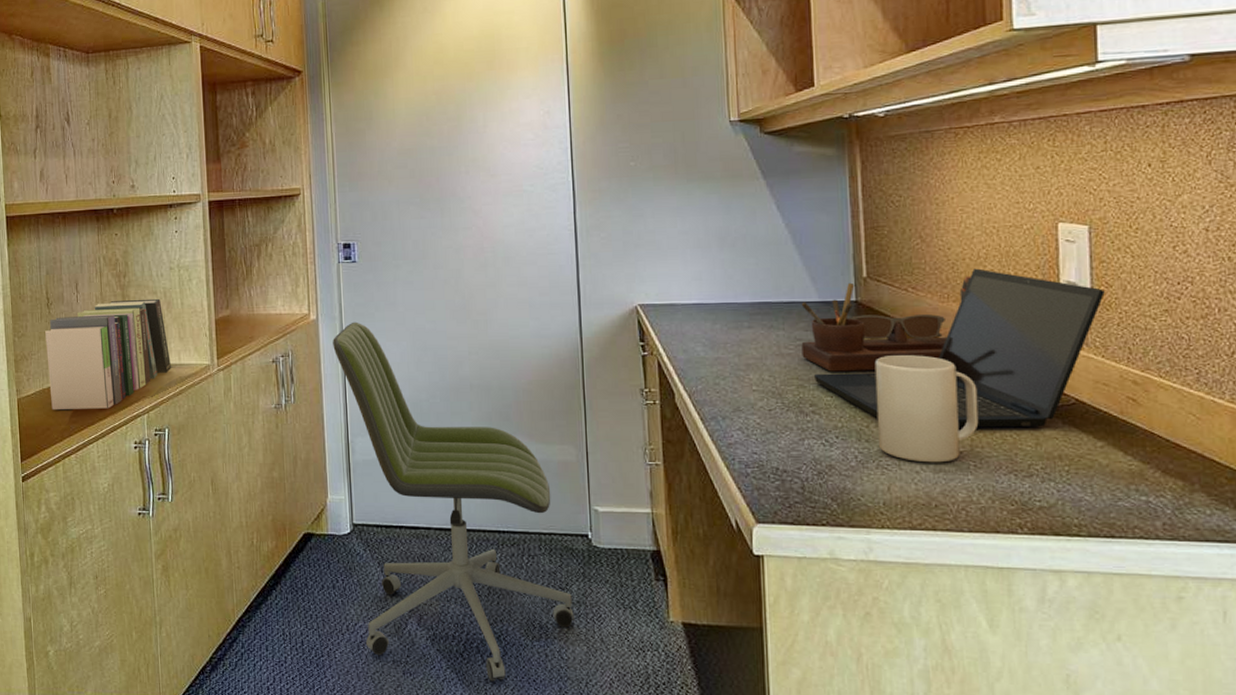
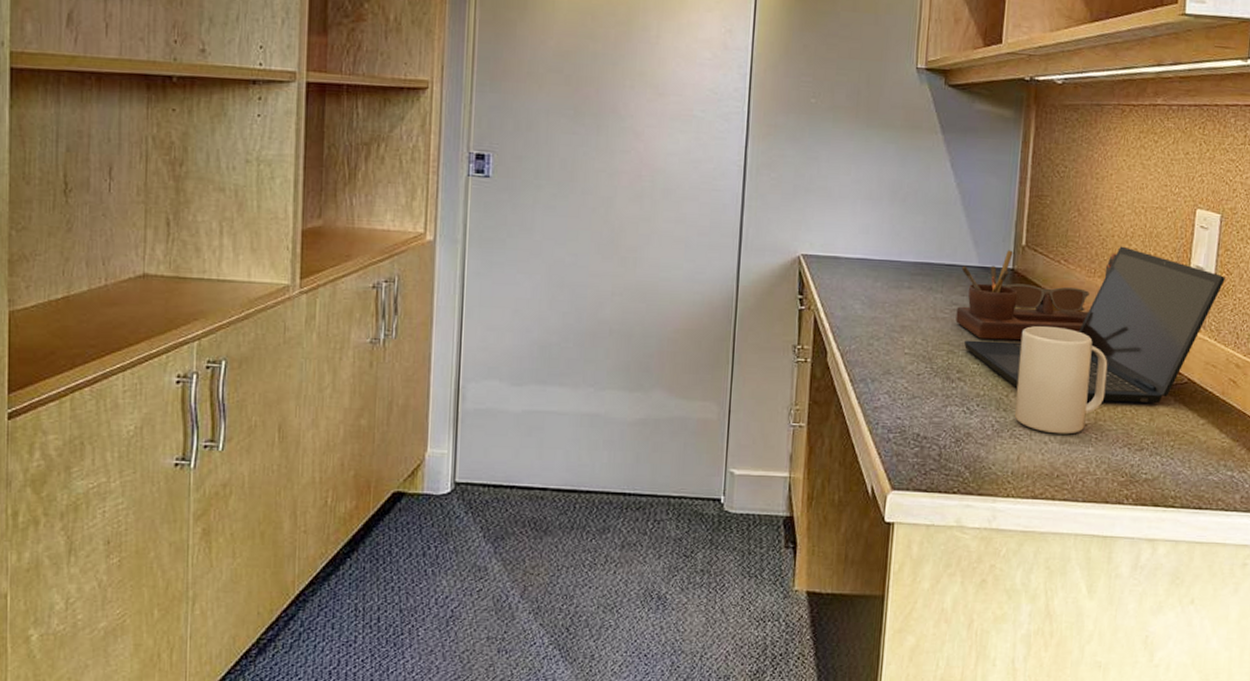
books: present [45,298,171,411] -> none [58,195,237,332]
office chair: present [333,321,574,682] -> none [451,247,696,658]

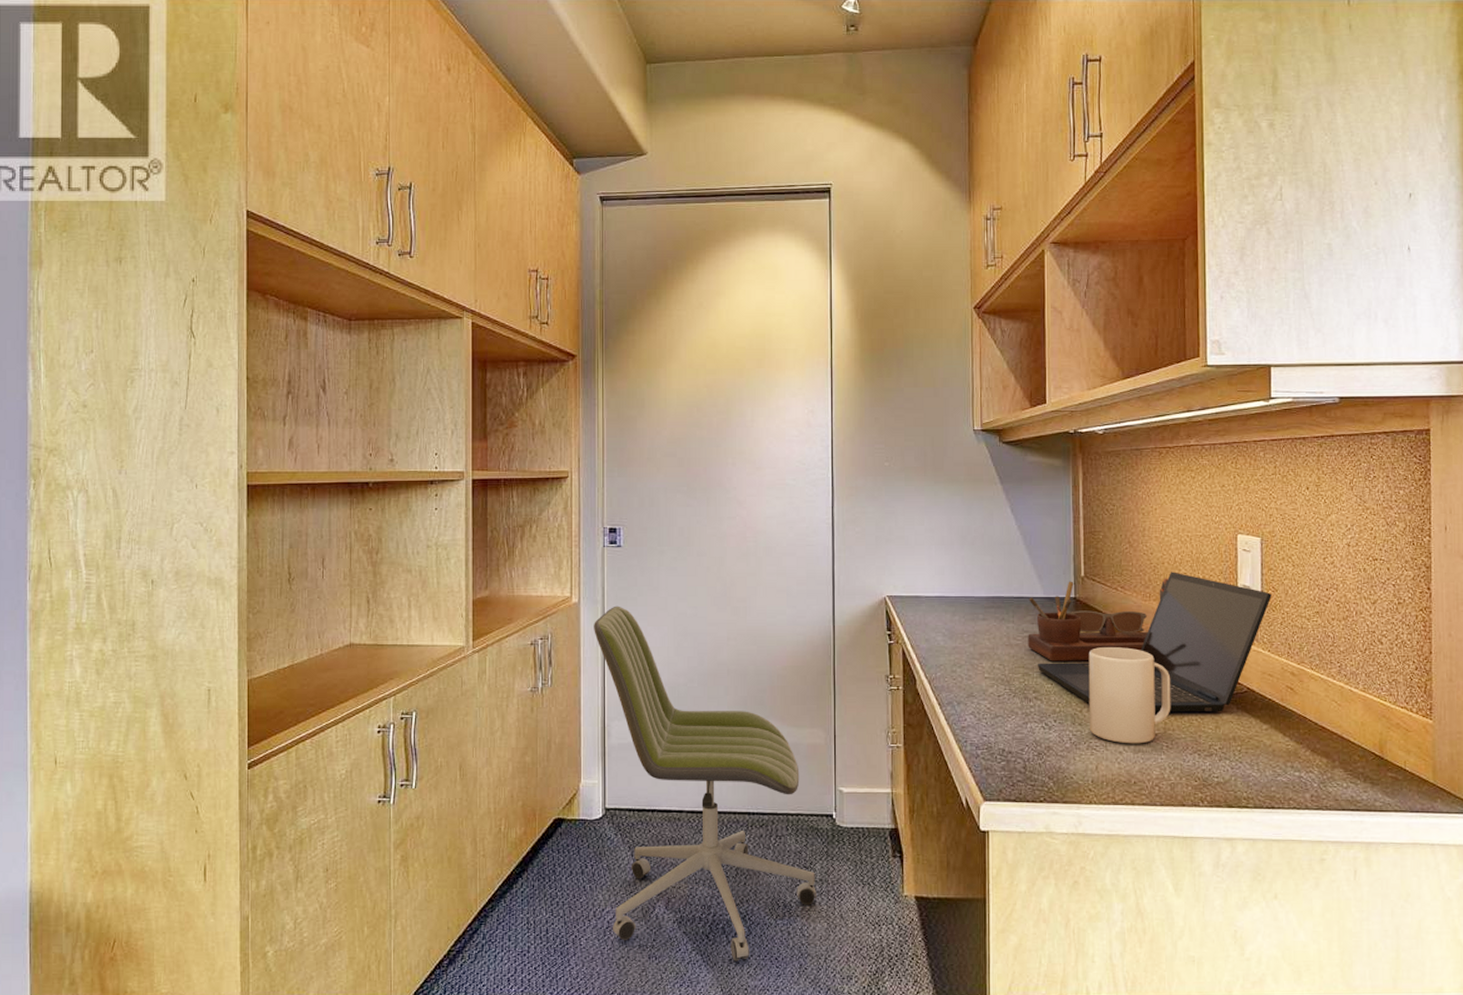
office chair: none [451,247,696,658] -> present [594,606,816,961]

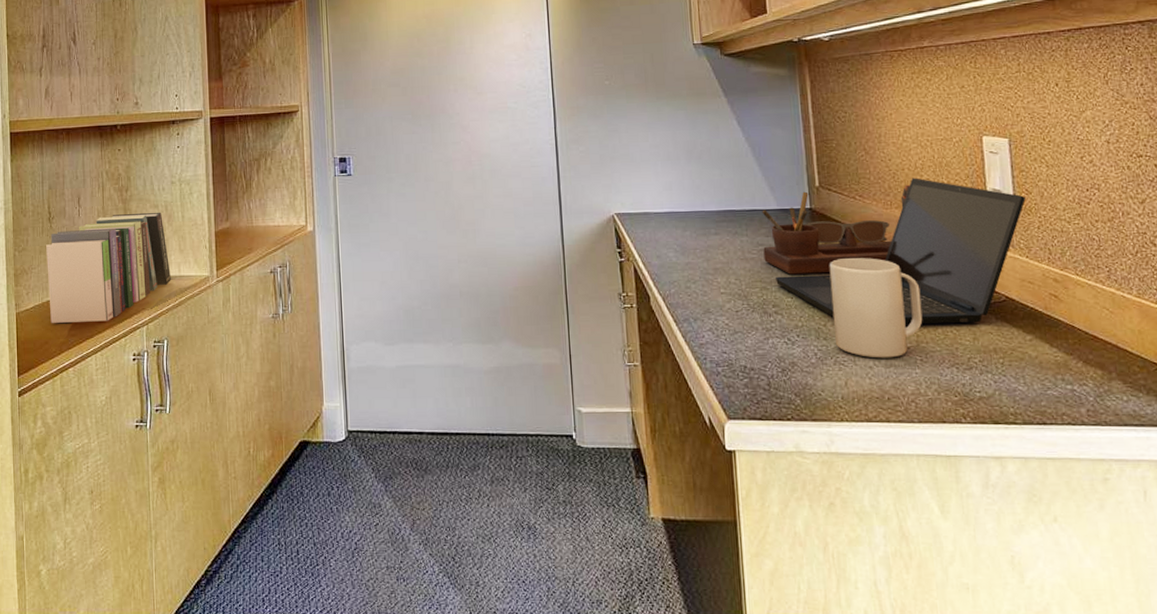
books: none [284,577,423,693] -> present [46,212,171,324]
office chair: present [594,606,816,961] -> none [329,232,561,584]

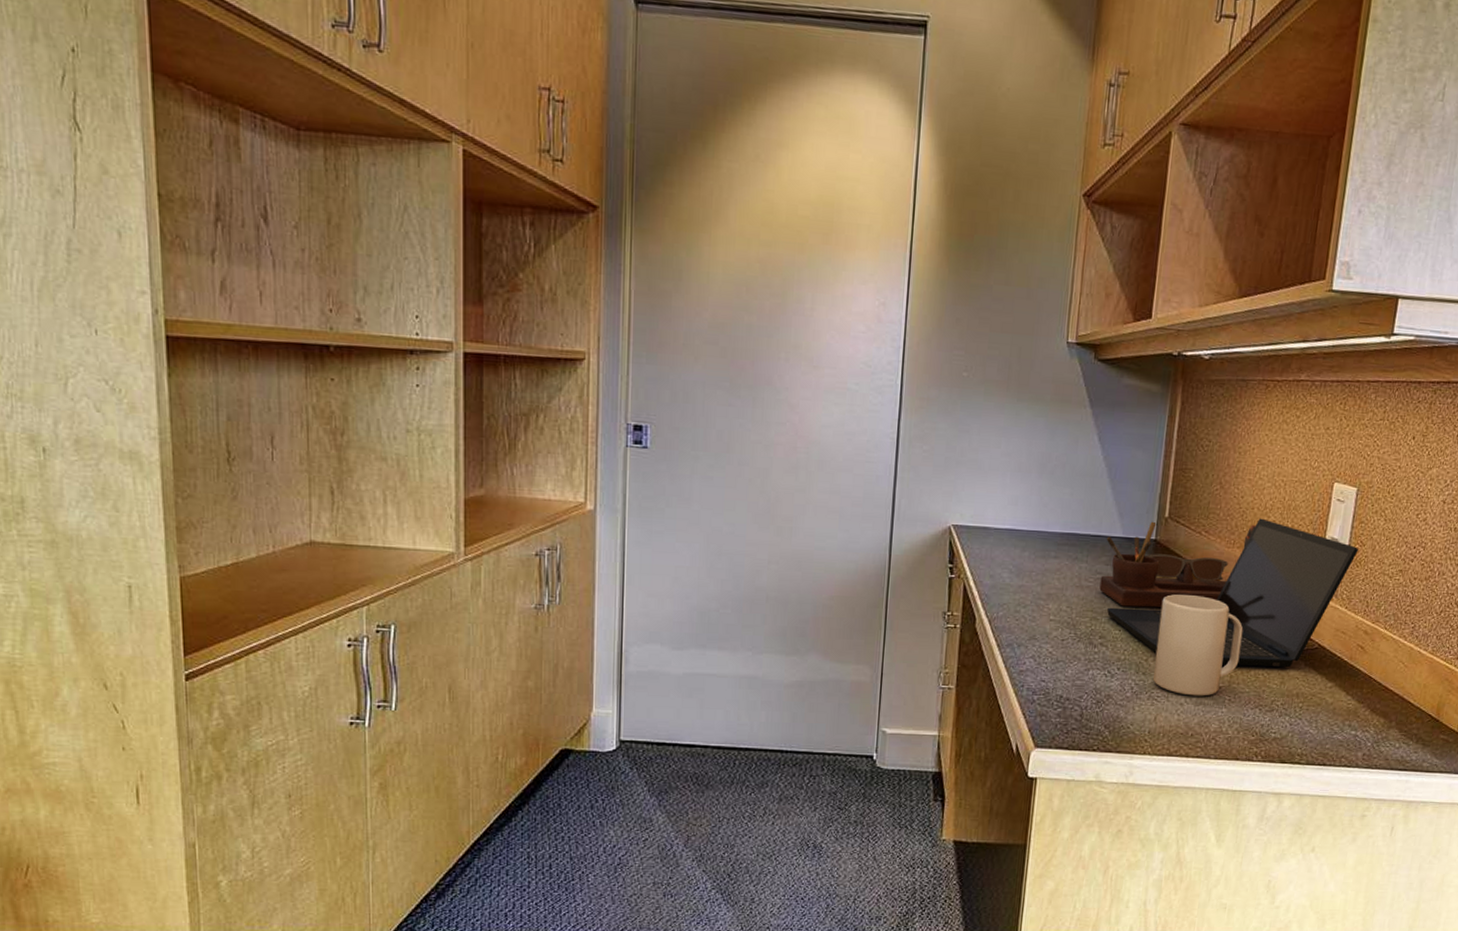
books: present [46,212,171,324] -> none [224,464,402,597]

